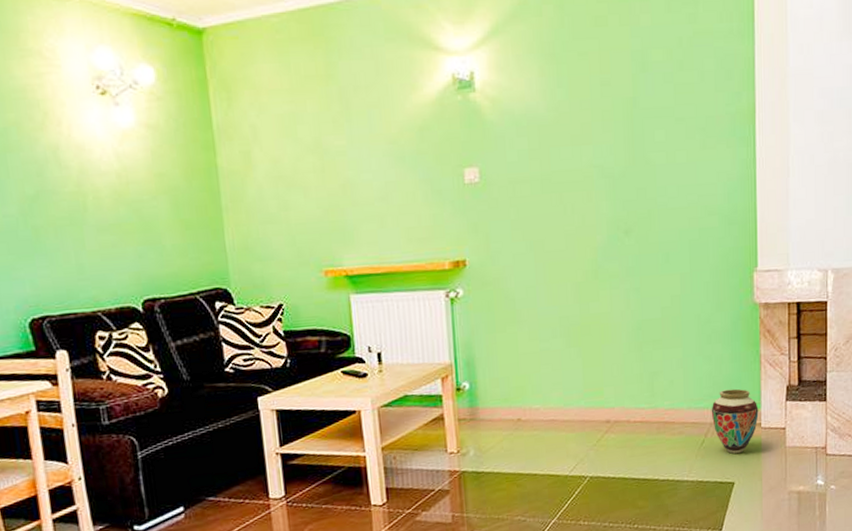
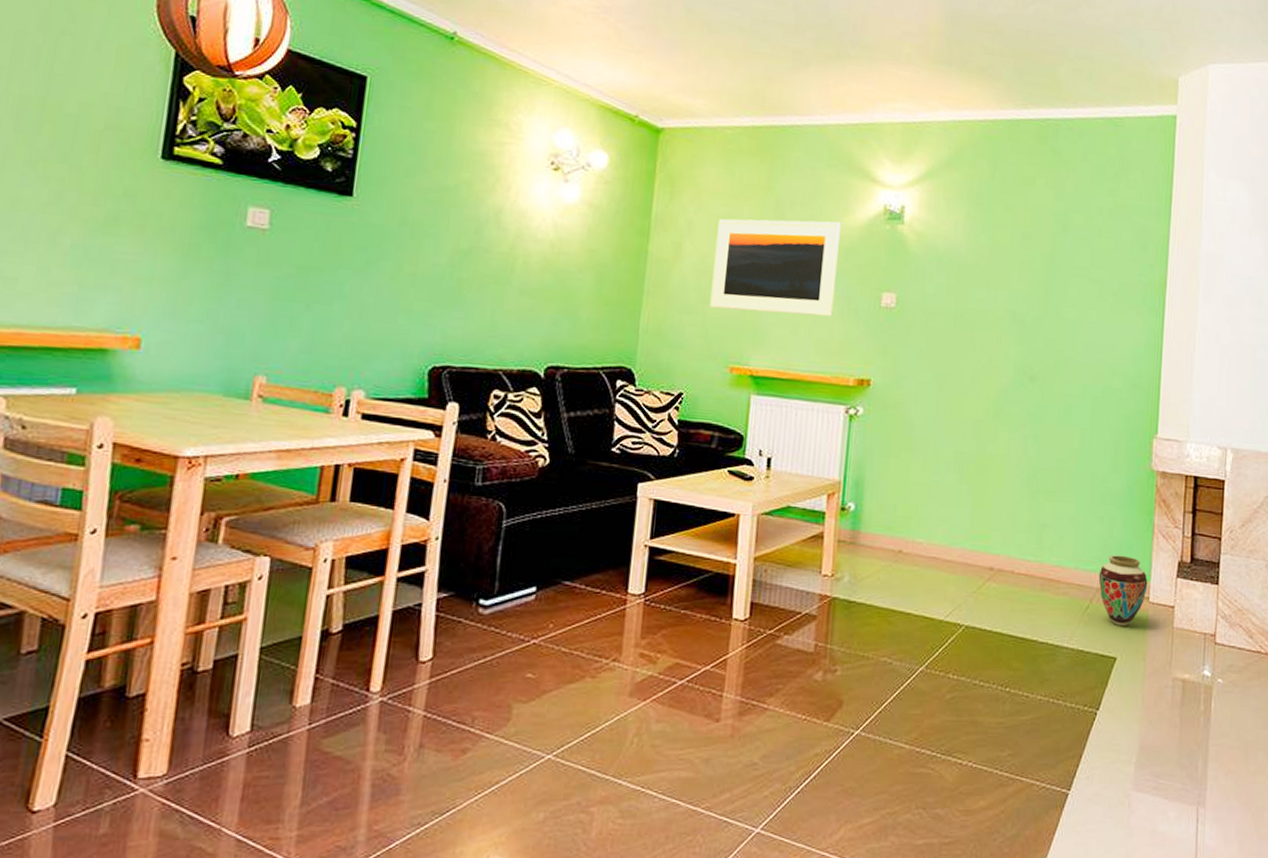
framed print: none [282,100,417,214] -> present [710,218,841,317]

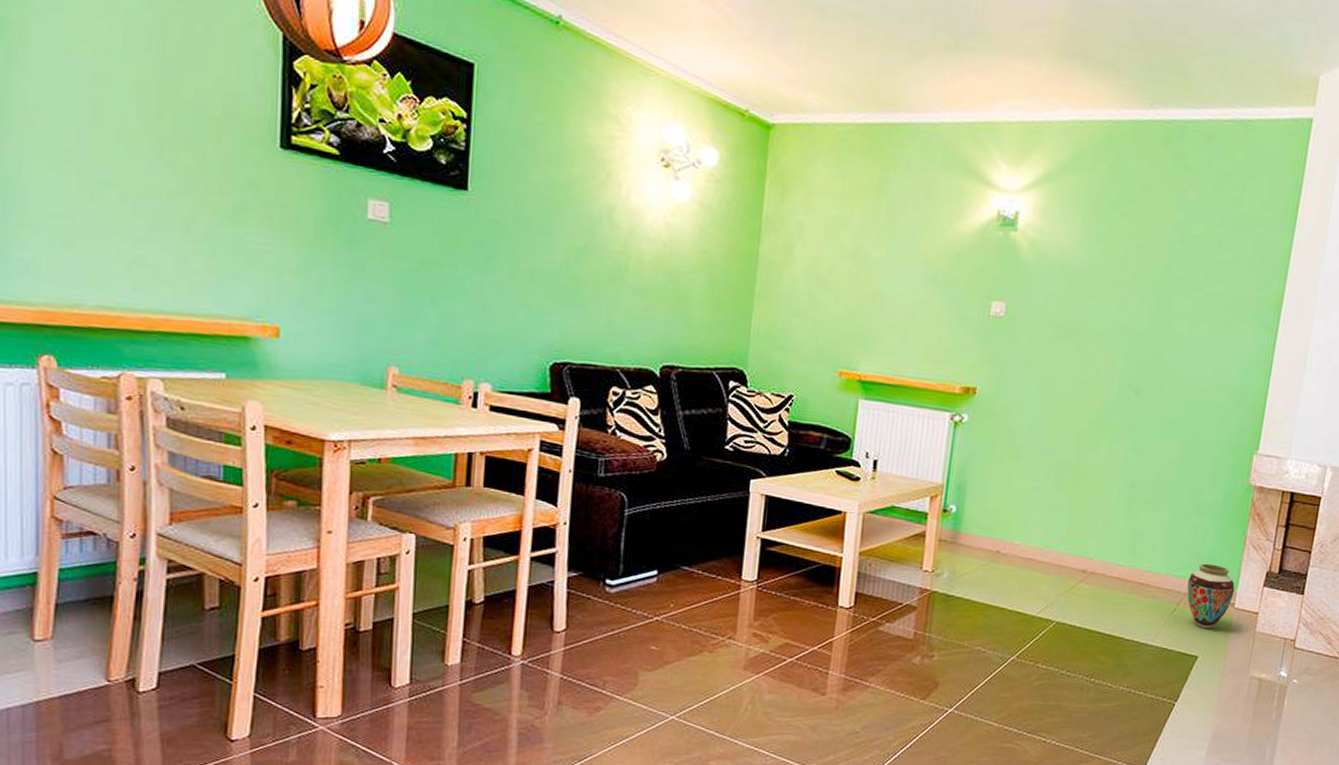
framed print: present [710,218,841,317] -> none [820,221,953,324]

